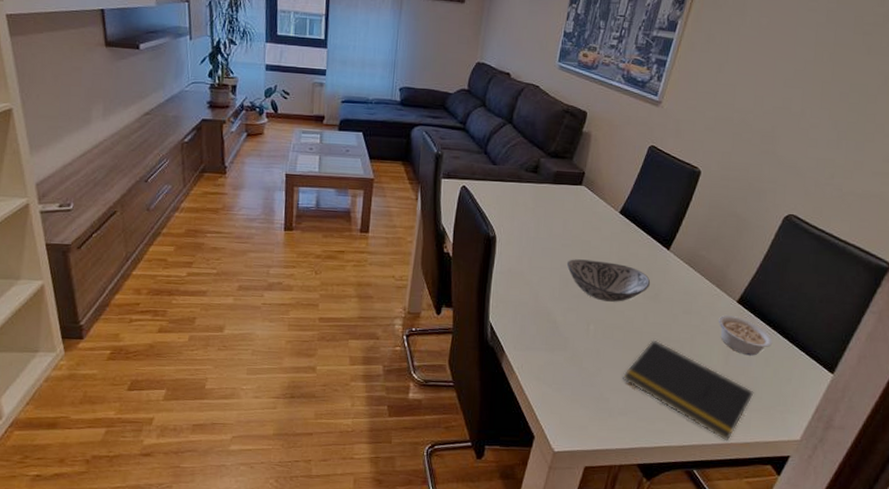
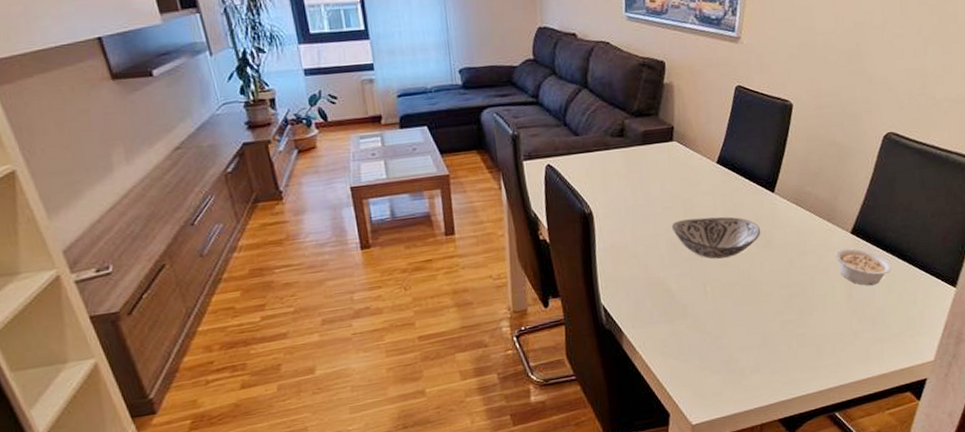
notepad: present [623,339,754,442] -> none [749,288,882,378]

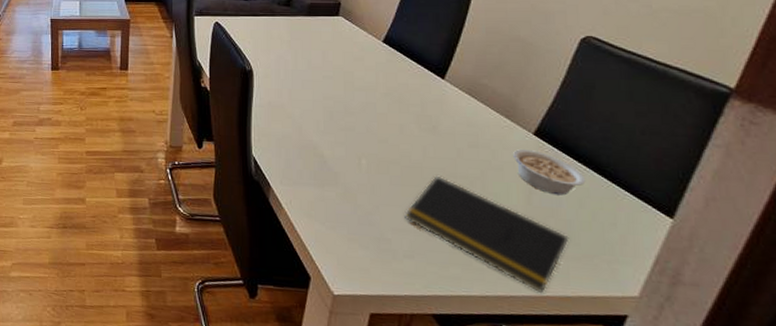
decorative bowl: present [671,217,761,259] -> none [329,91,427,135]
notepad: none [749,288,882,378] -> present [405,175,569,294]

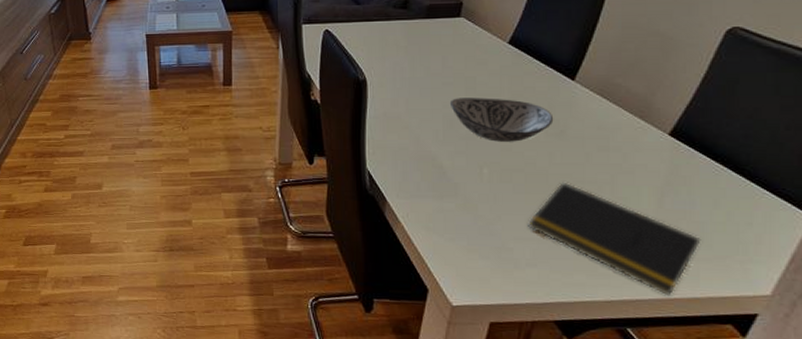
decorative bowl: none [329,91,427,135] -> present [449,98,554,142]
legume: present [513,149,586,196] -> none [646,151,723,197]

